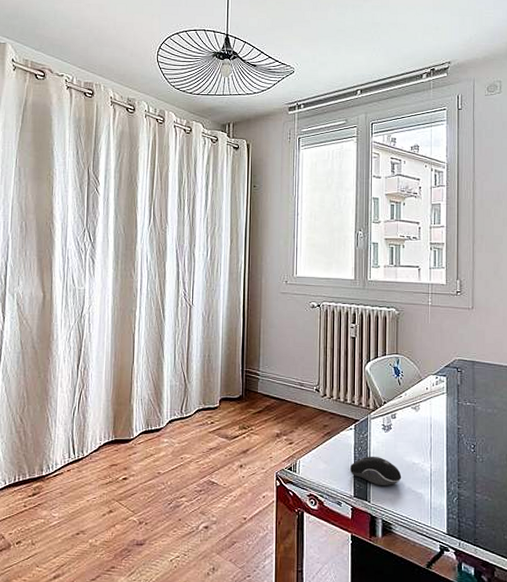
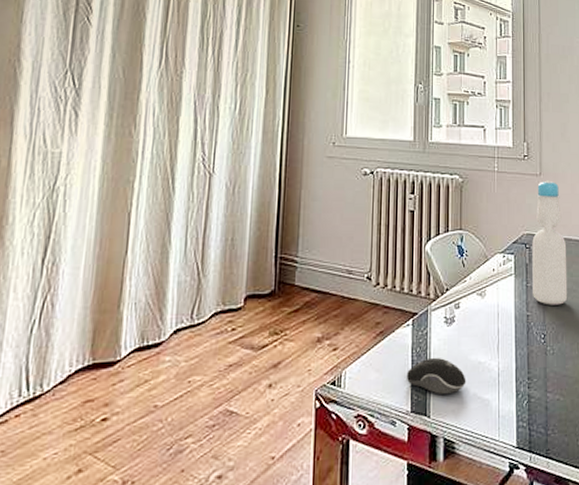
bottle: none [464,313,497,421] -> present [532,180,568,305]

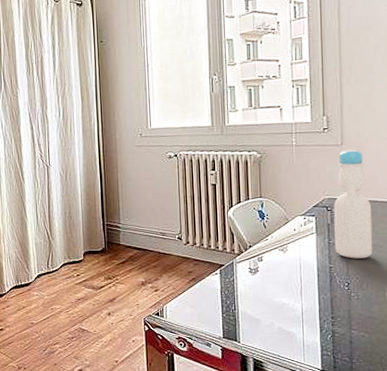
computer mouse: present [406,357,466,394] -> none [217,298,272,326]

